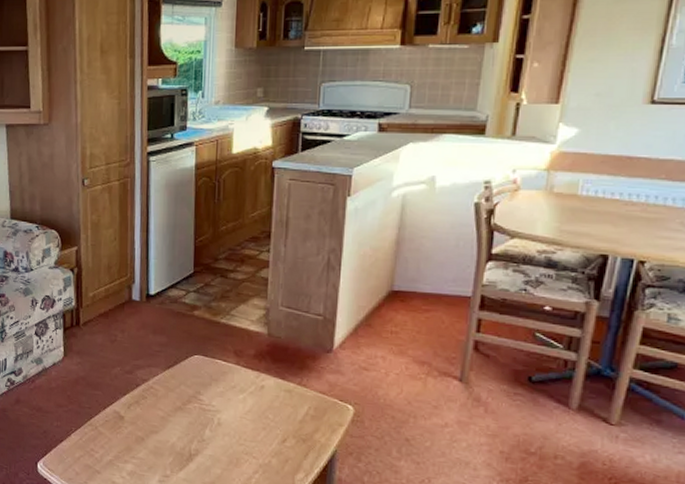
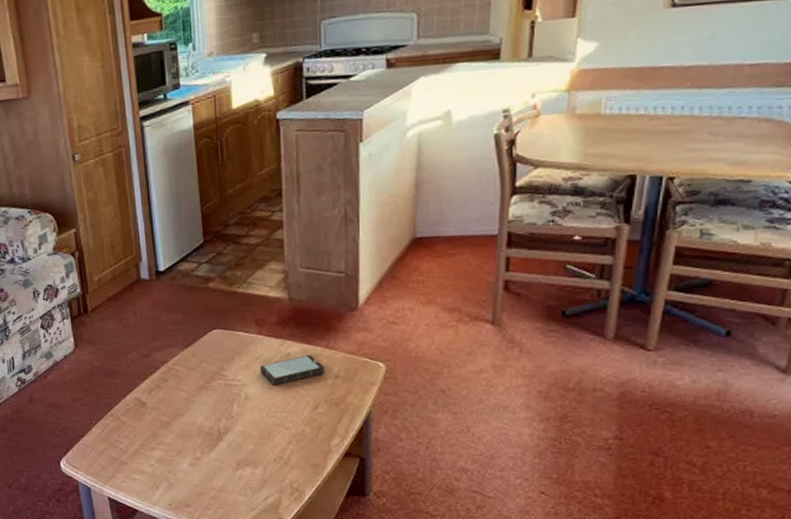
smartphone: none [235,389,297,415] -> present [260,354,326,386]

